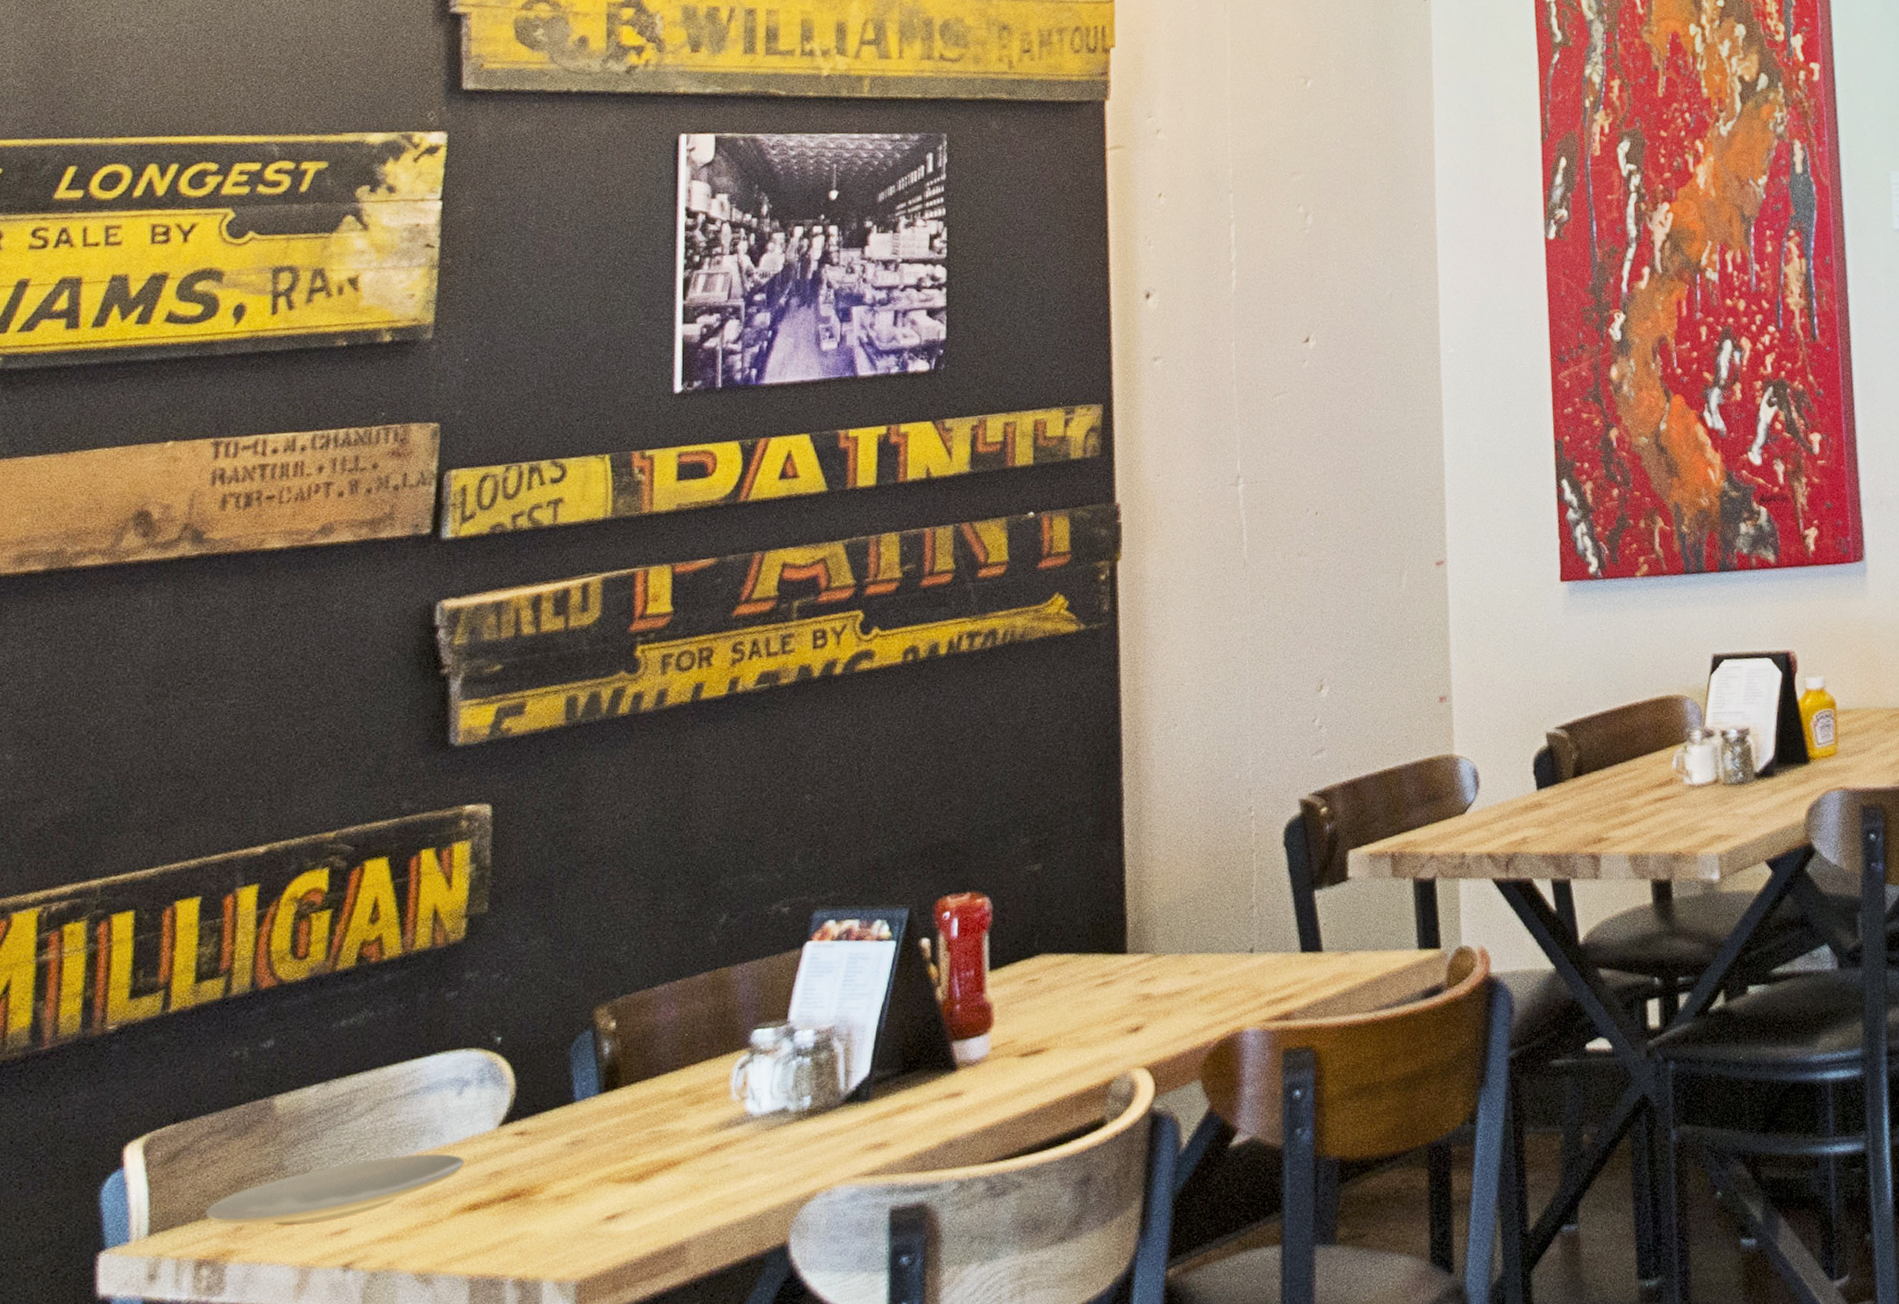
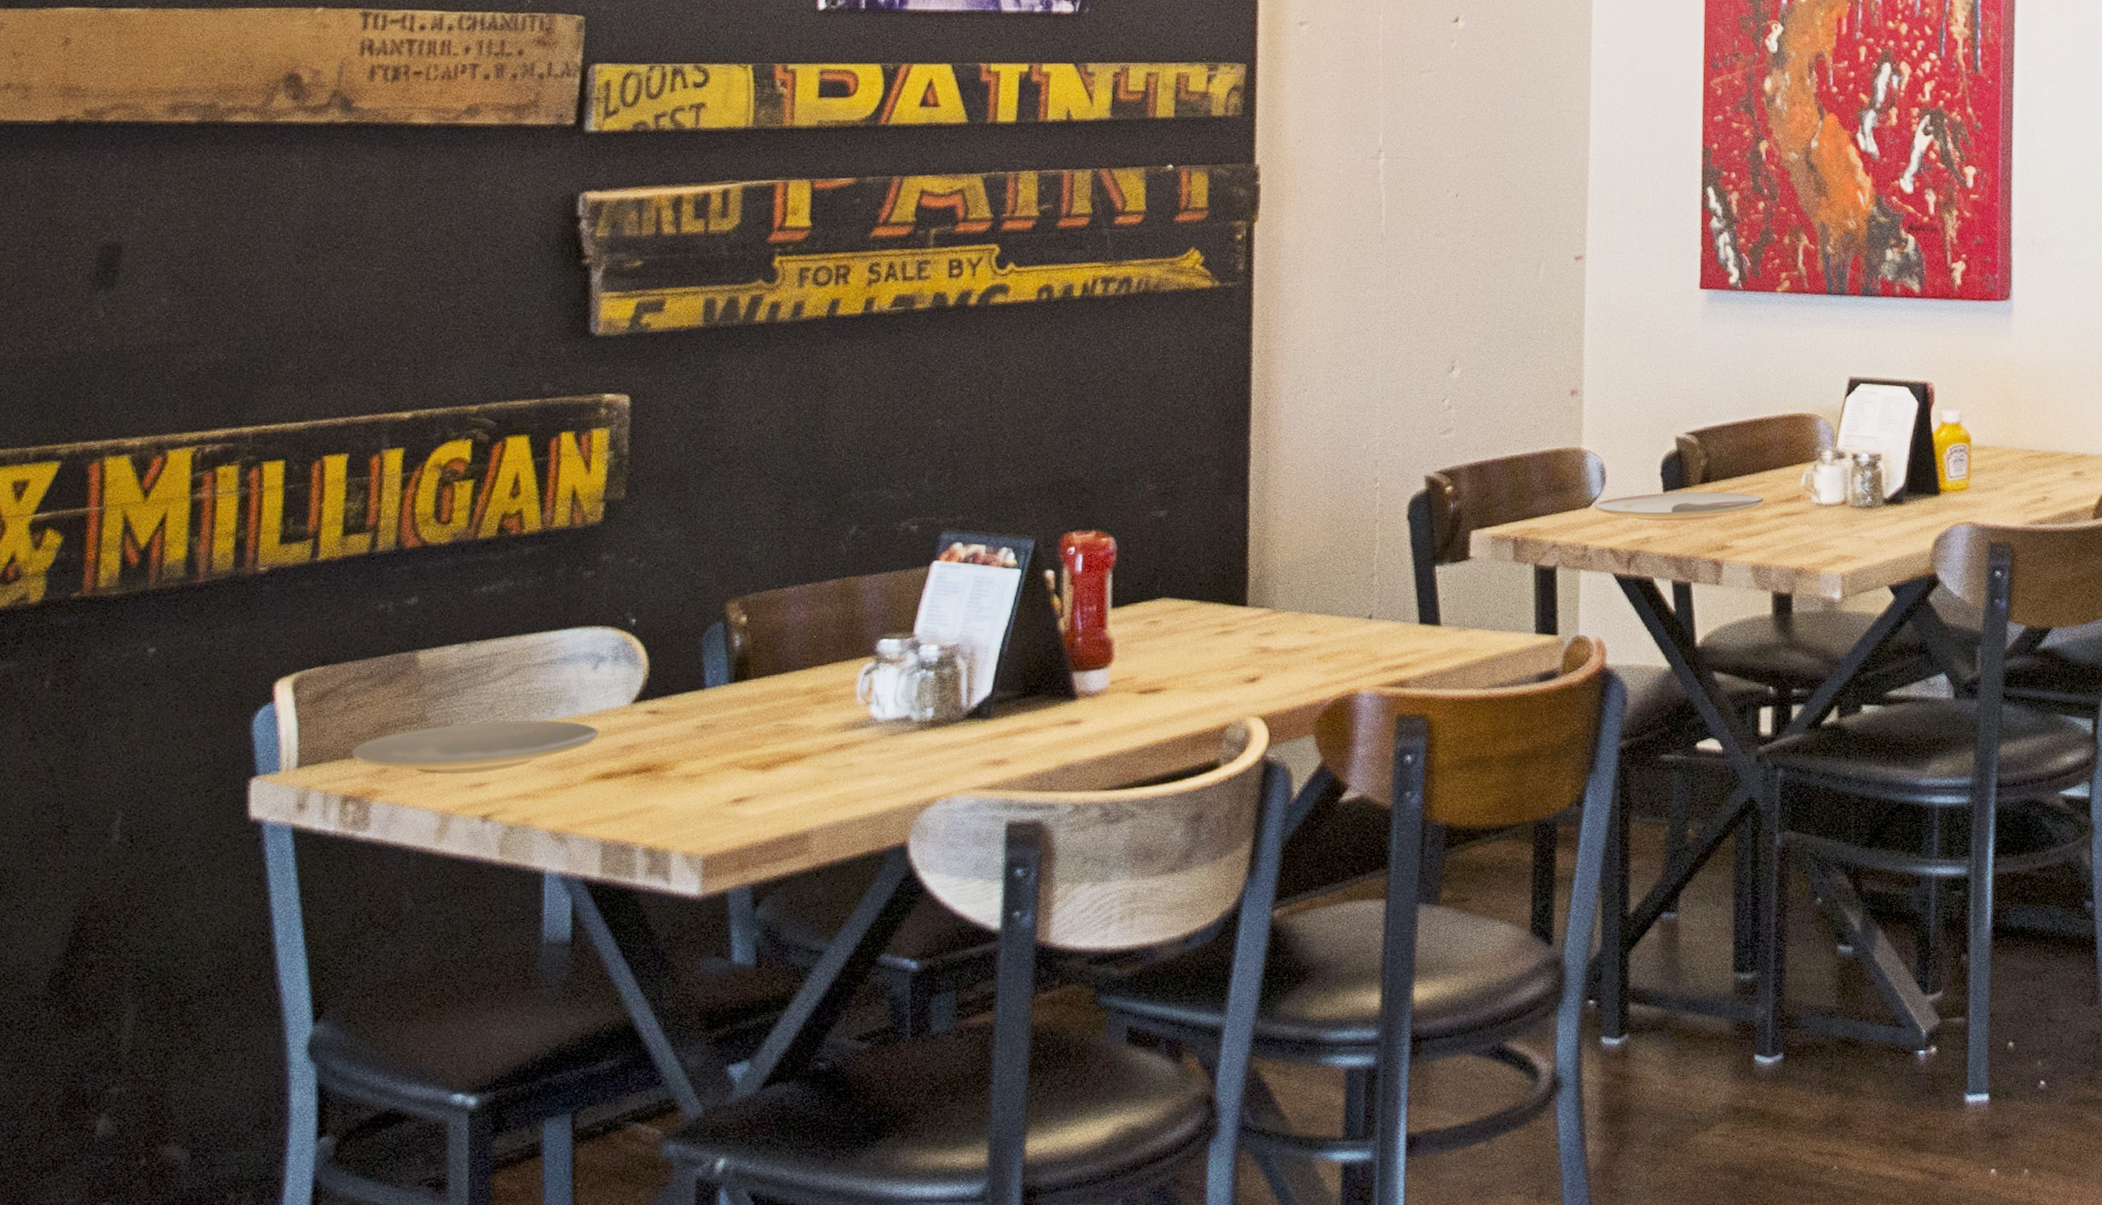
plate: none [1469,782,1637,822] -> present [1594,492,1764,522]

